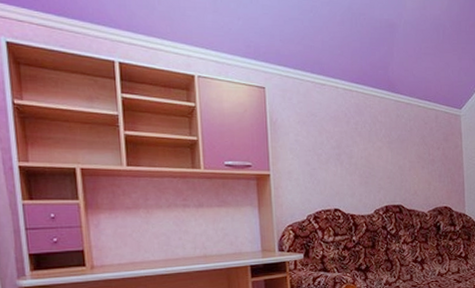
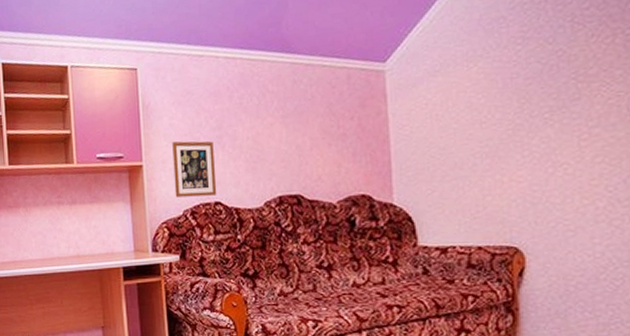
picture frame: none [297,156,336,204] -> present [172,141,217,198]

